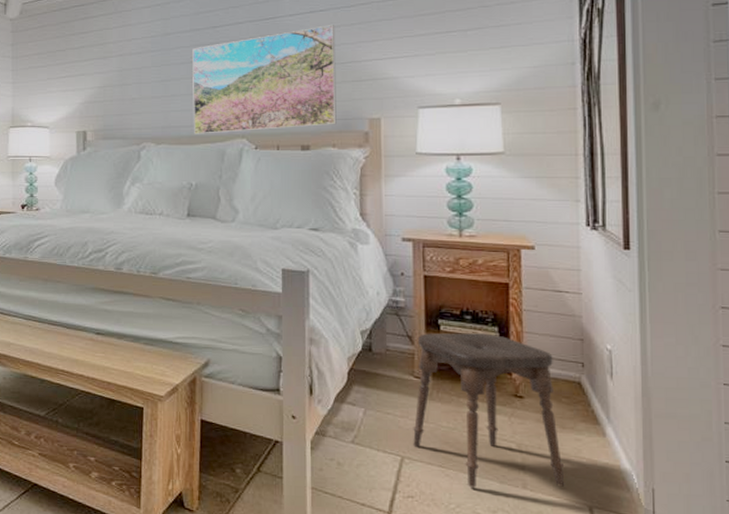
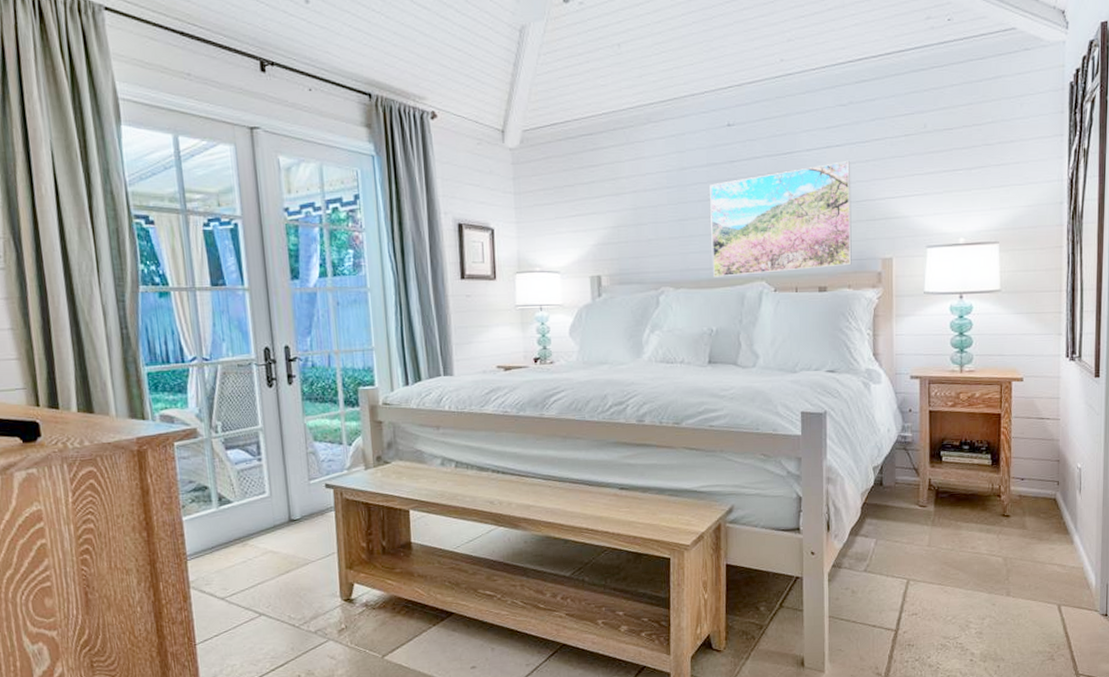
stool: present [413,333,565,488] -> none [917,461,1040,600]

